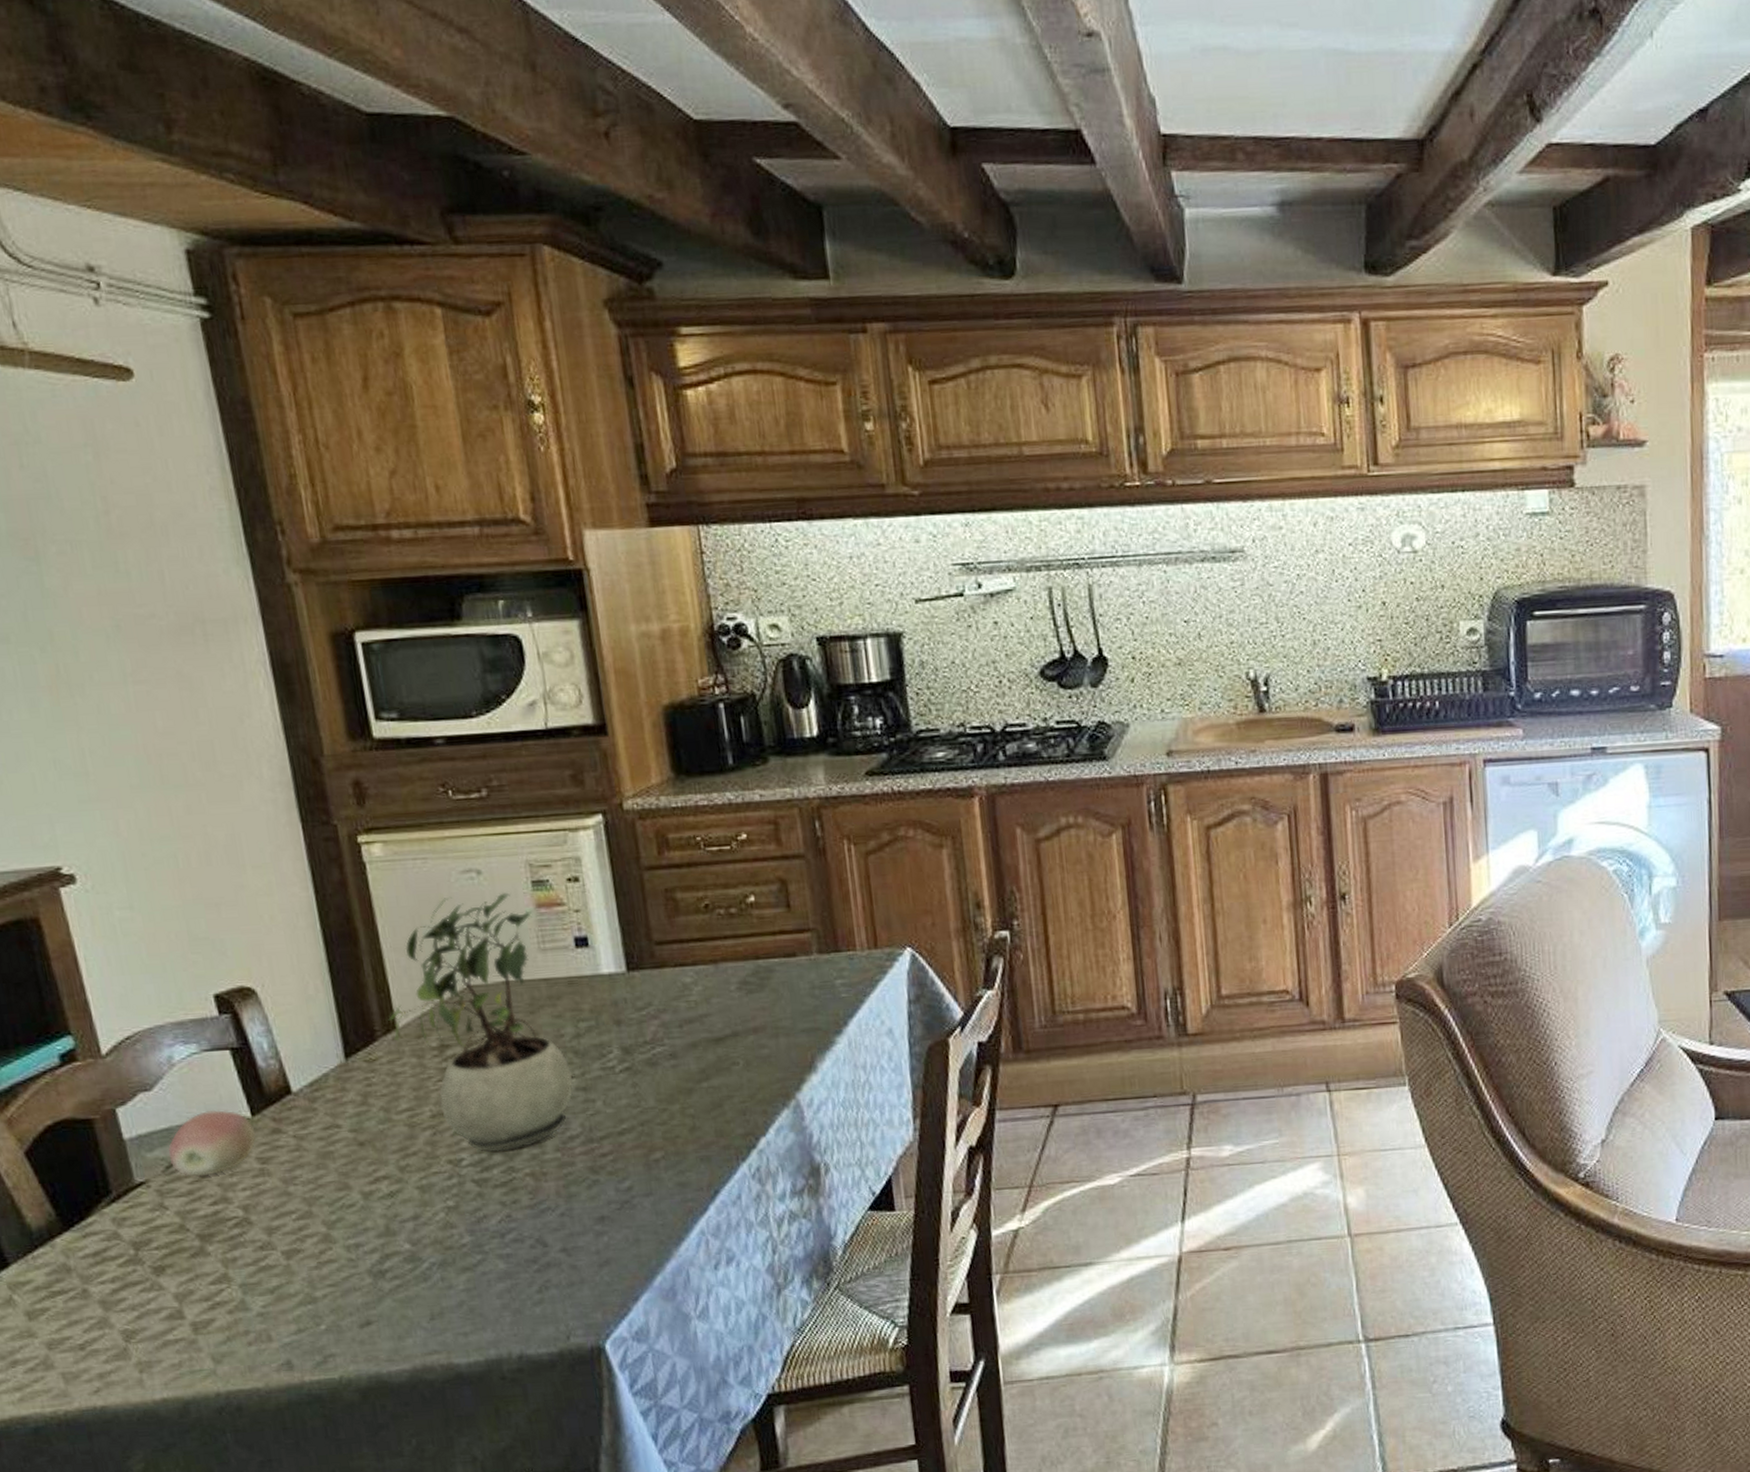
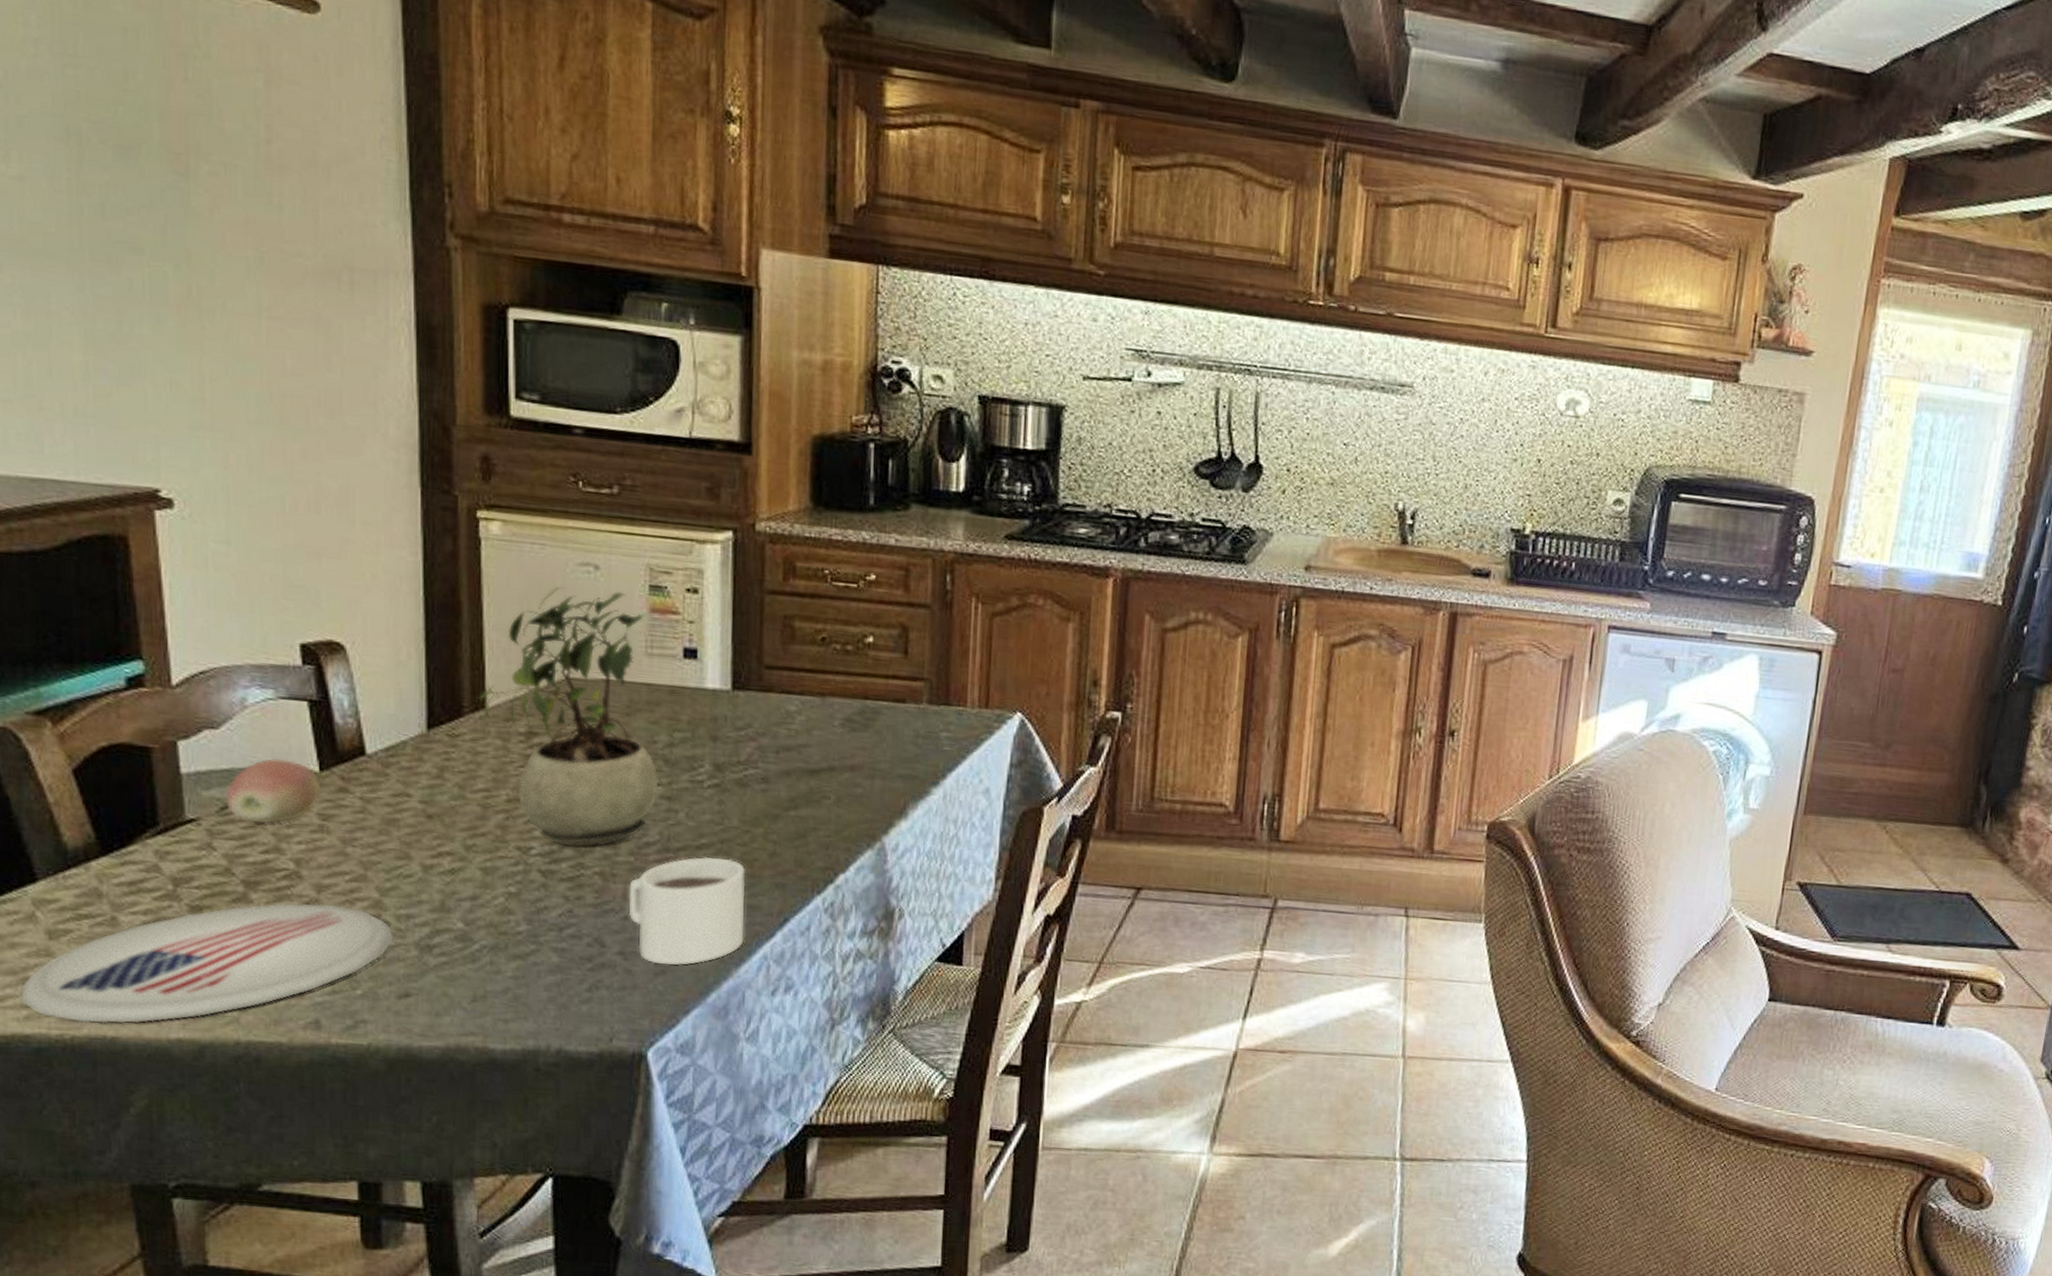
plate: none [11,1245,348,1397] -> present [20,903,394,1024]
mug: none [561,1139,680,1256] -> present [628,856,746,966]

